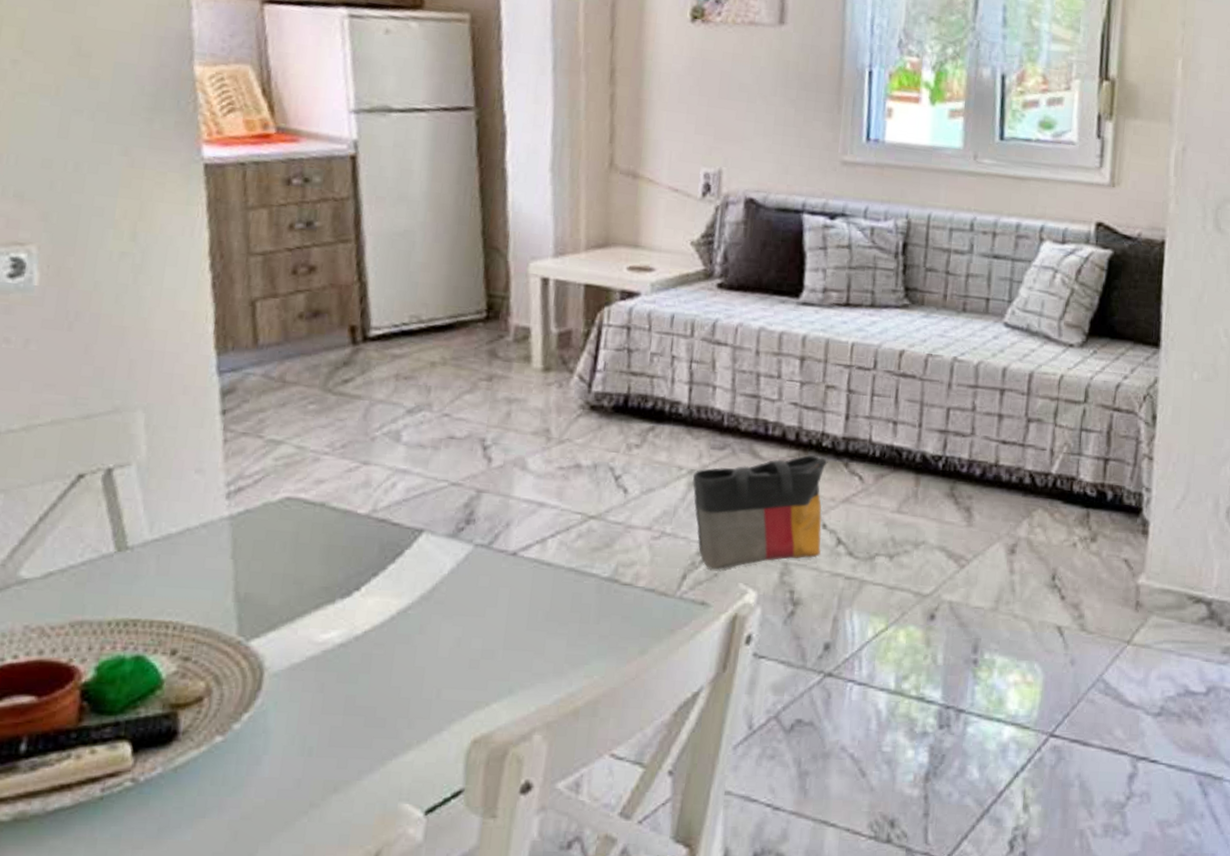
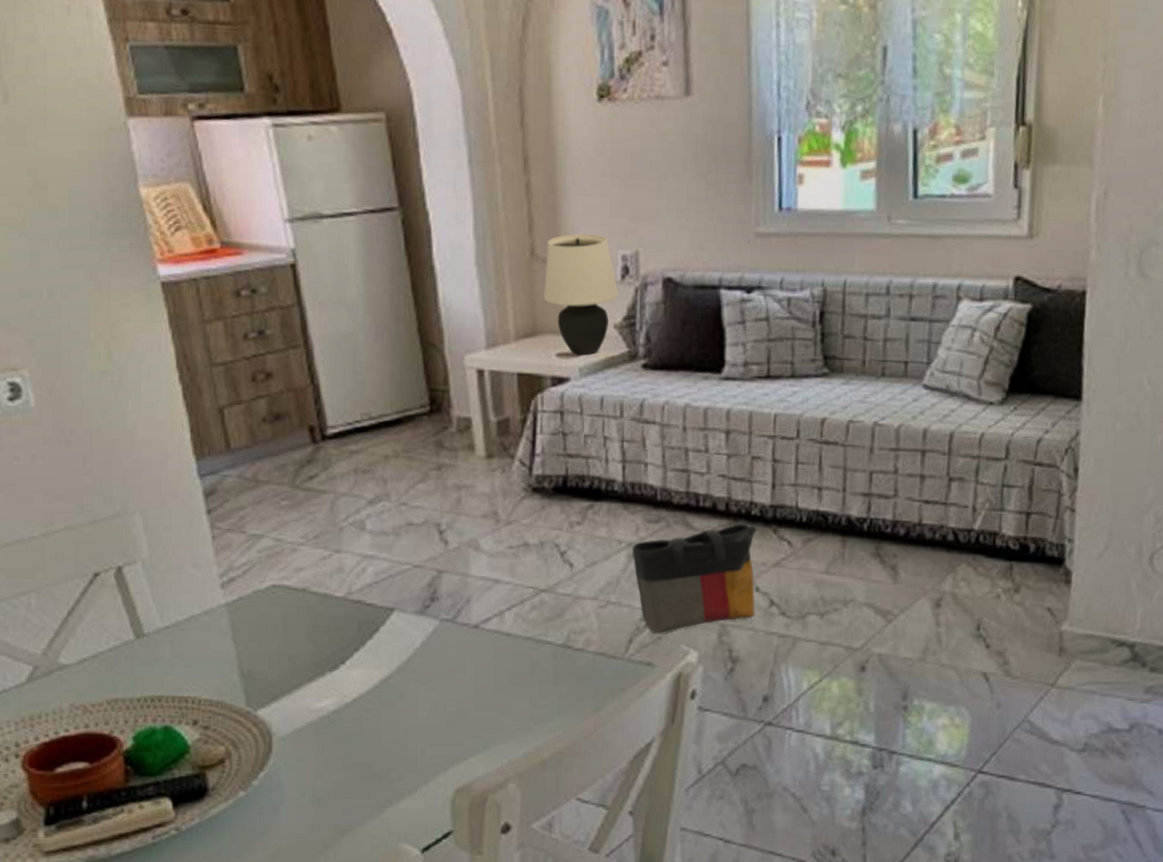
table lamp: none [619,148,699,271] -> present [544,233,619,356]

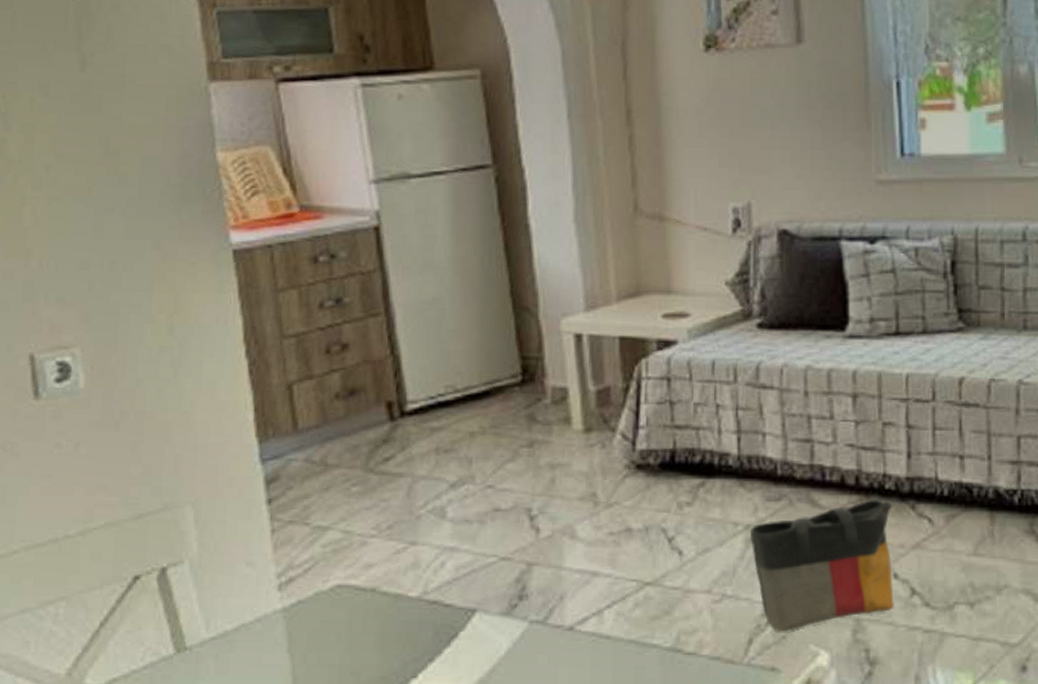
table lamp: present [544,233,619,356] -> none [648,186,730,316]

